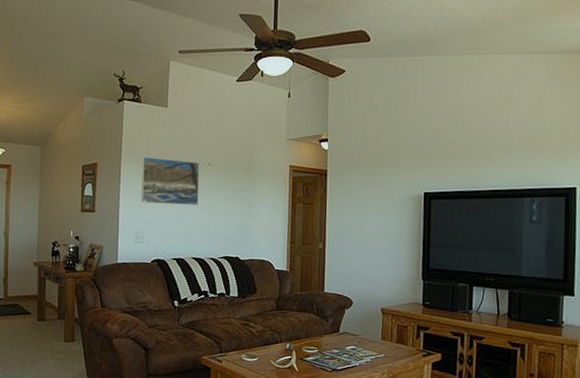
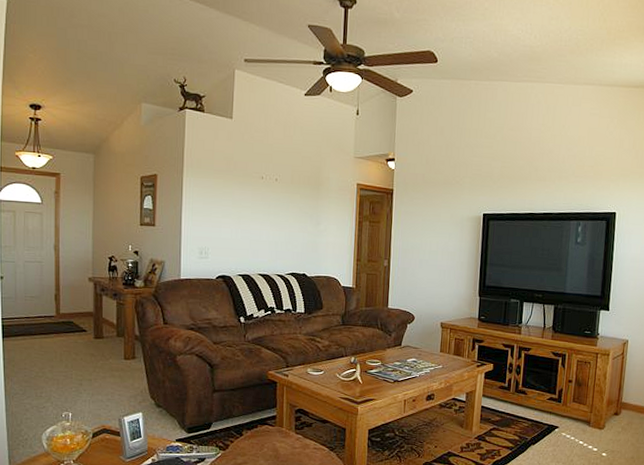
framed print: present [141,156,200,205] -> none [205,169,267,221]

